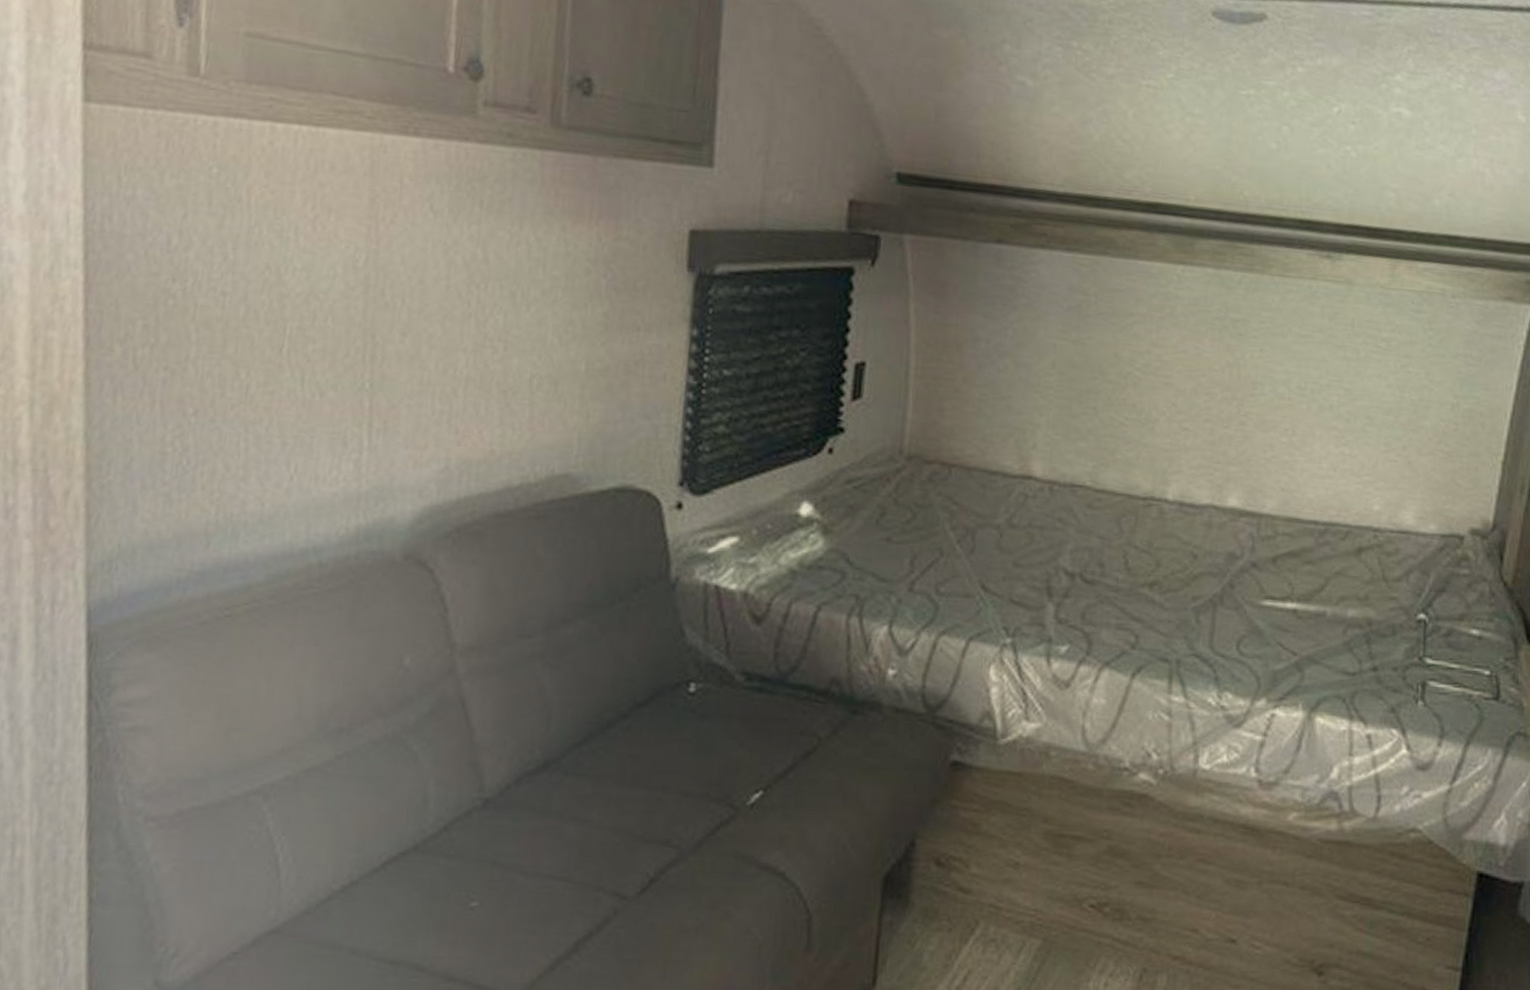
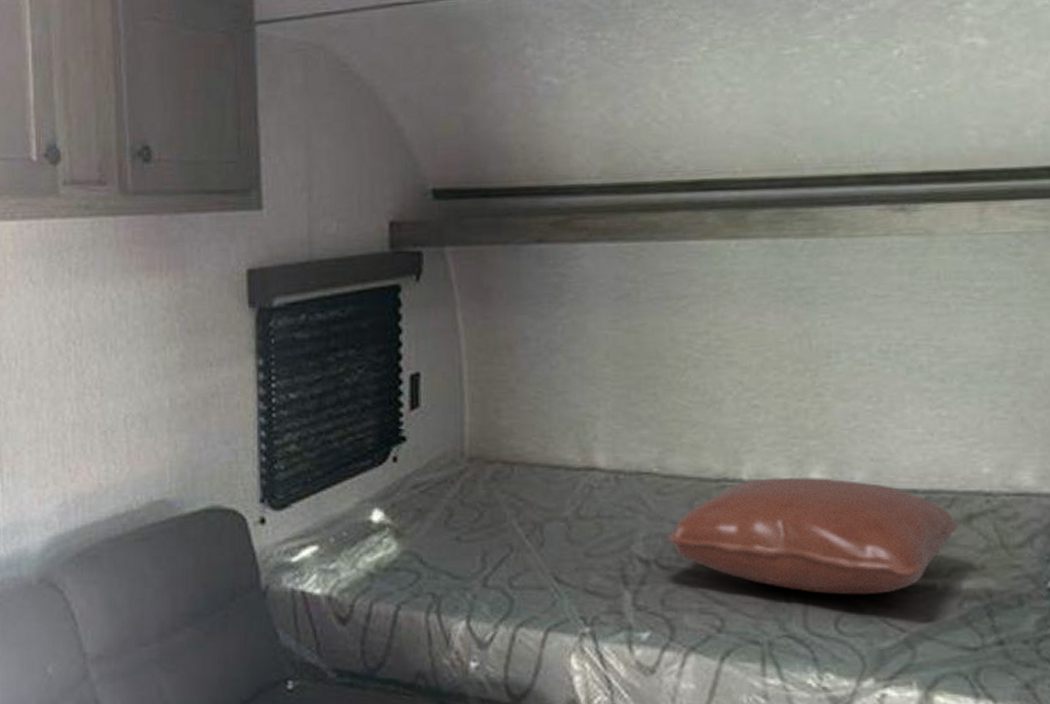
pillow: none [1094,500,1350,619] -> present [668,478,959,595]

